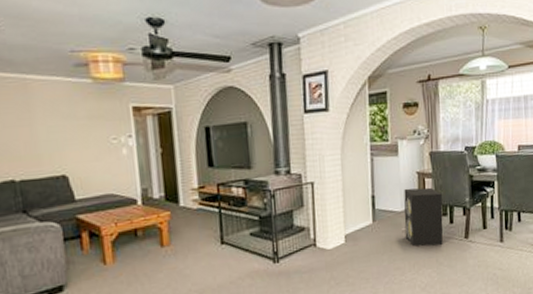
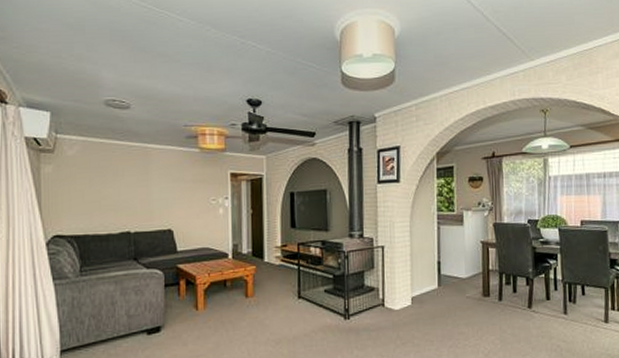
speaker: present [404,187,444,247] -> none [468,256,507,314]

